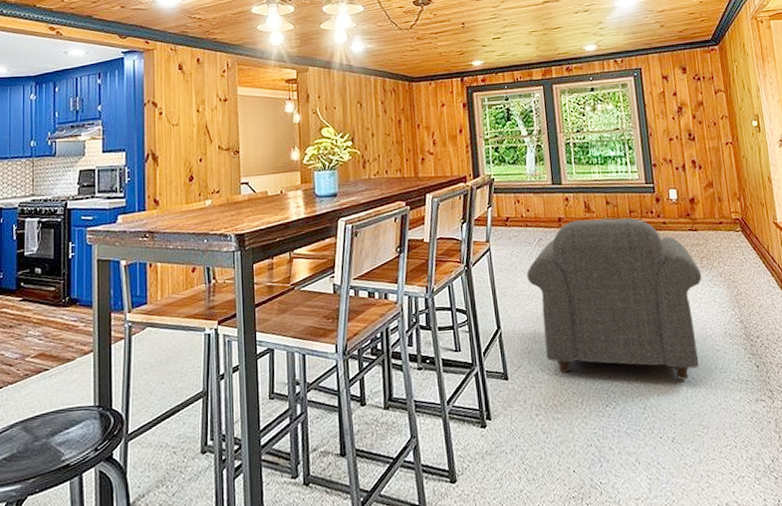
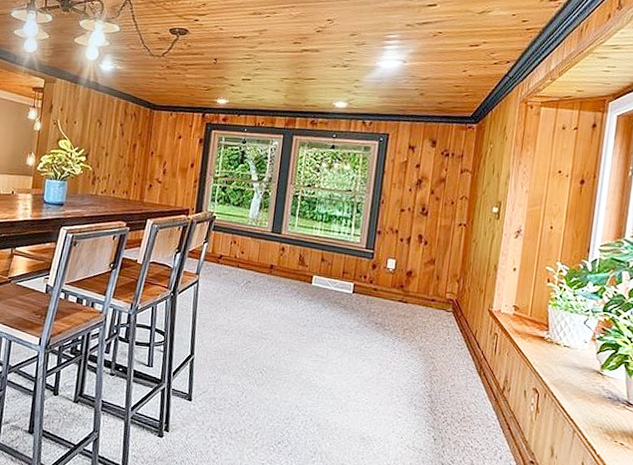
armchair: present [527,218,702,380] -> none [228,270,401,436]

